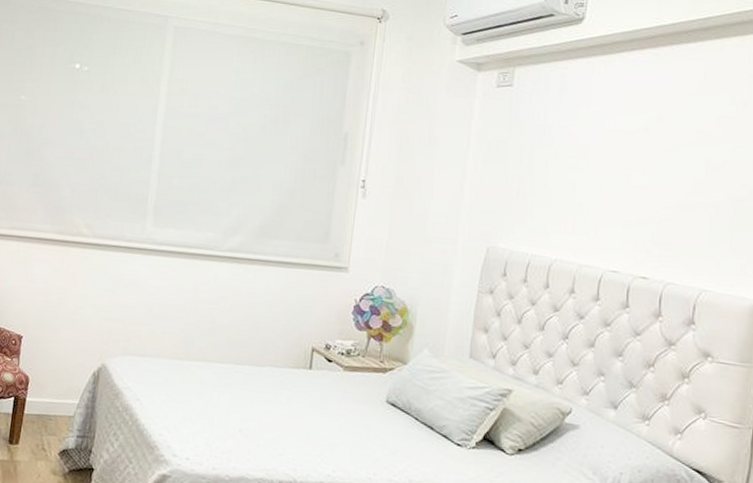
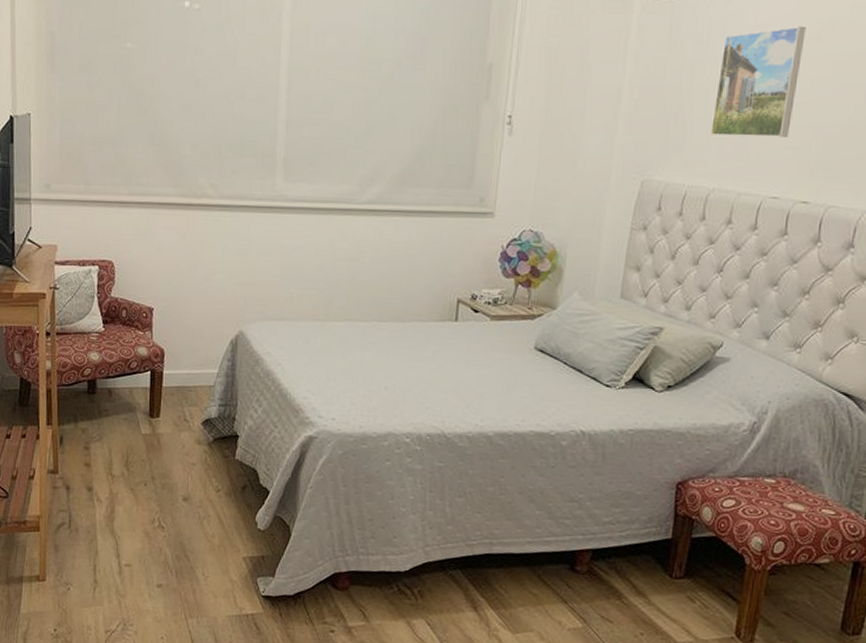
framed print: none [550,117,635,216] -> present [709,25,806,138]

